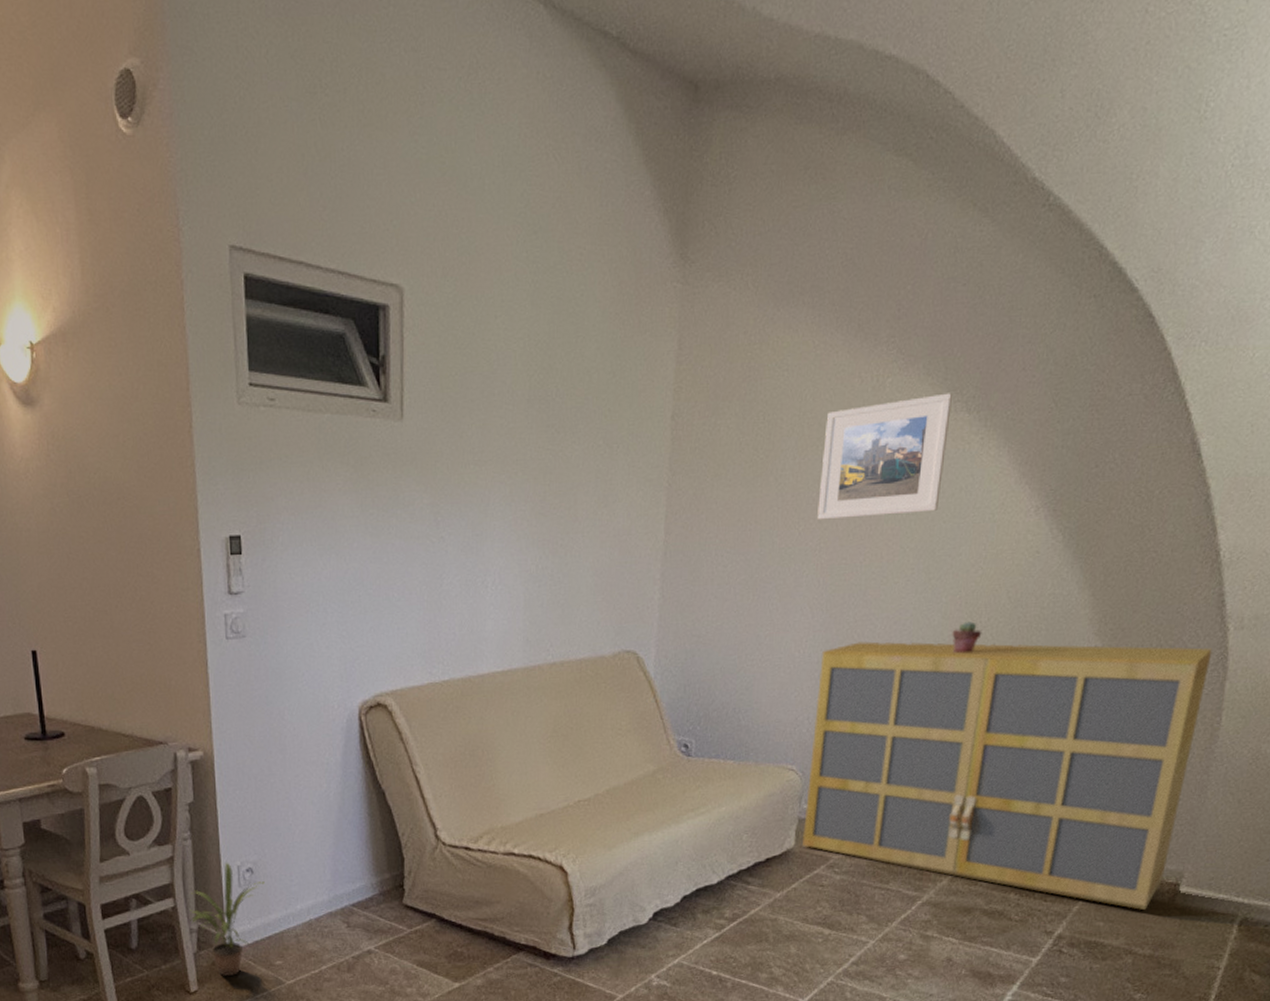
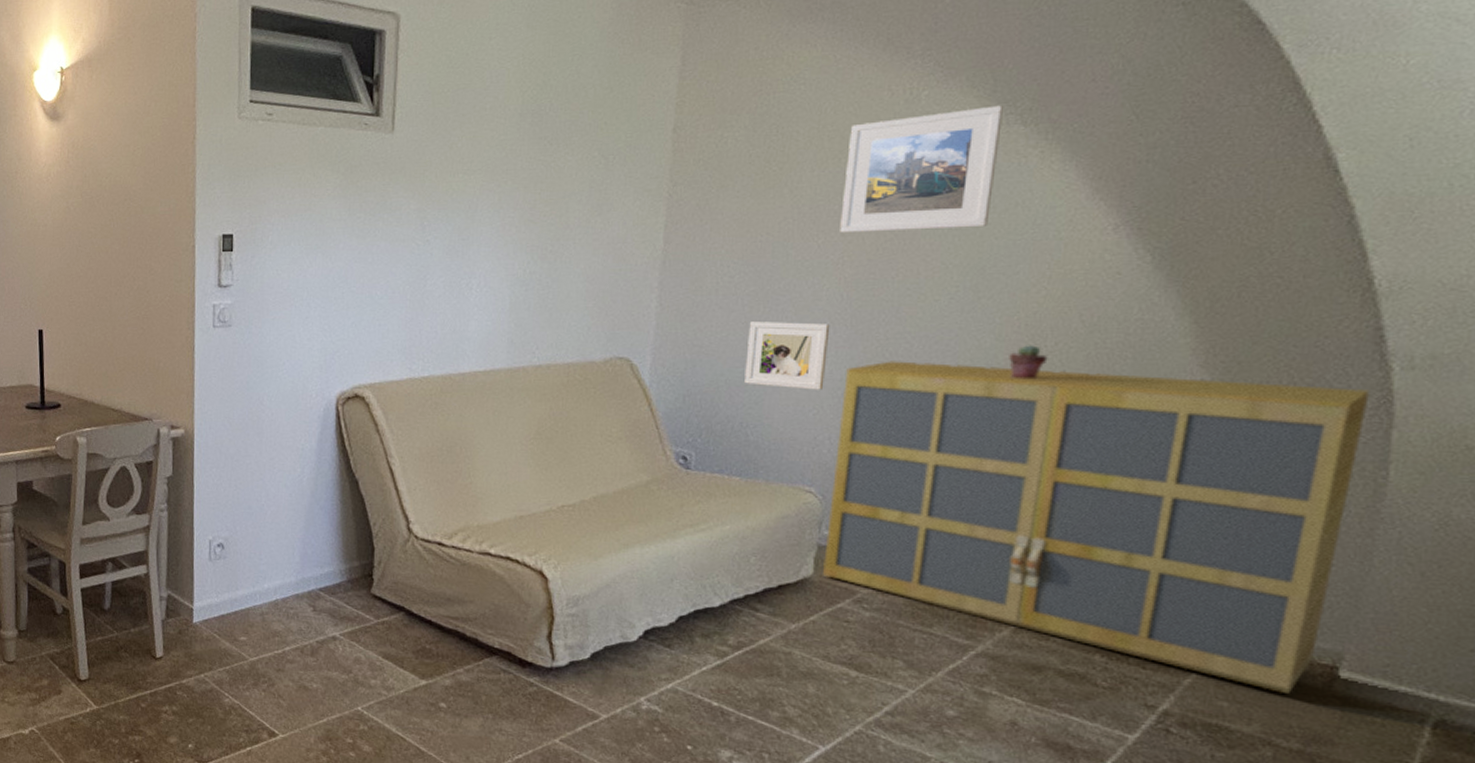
potted plant: present [189,862,265,976] -> none [161,535,234,646]
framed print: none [737,608,809,673] -> present [744,321,830,390]

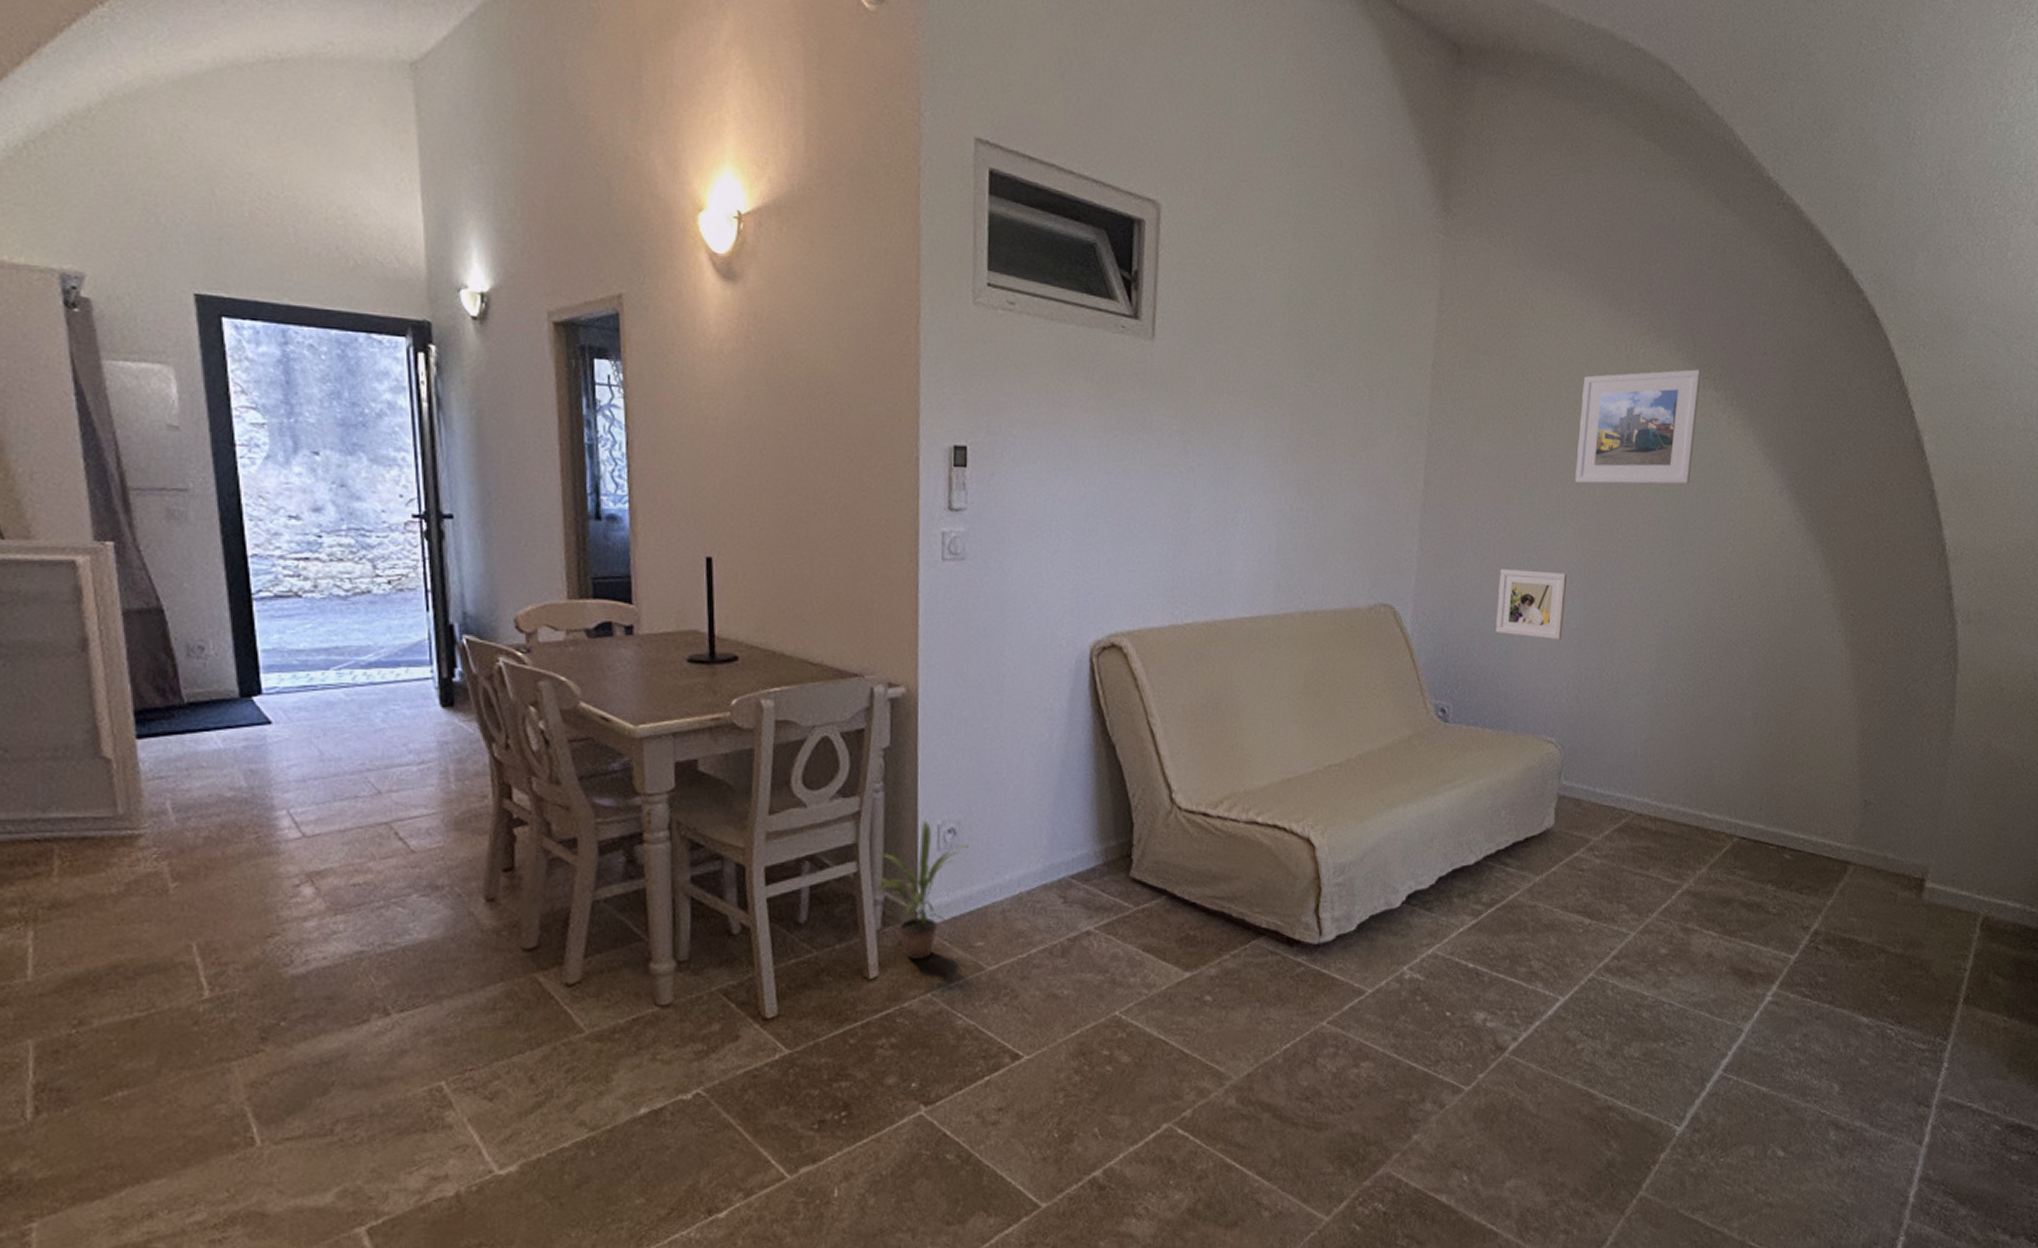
potted plant: none [161,535,234,646] -> present [875,820,969,959]
cabinet: present [823,361,1370,693] -> none [1562,611,1944,905]
potted succulent: present [1009,345,1048,380] -> none [1705,597,1734,630]

